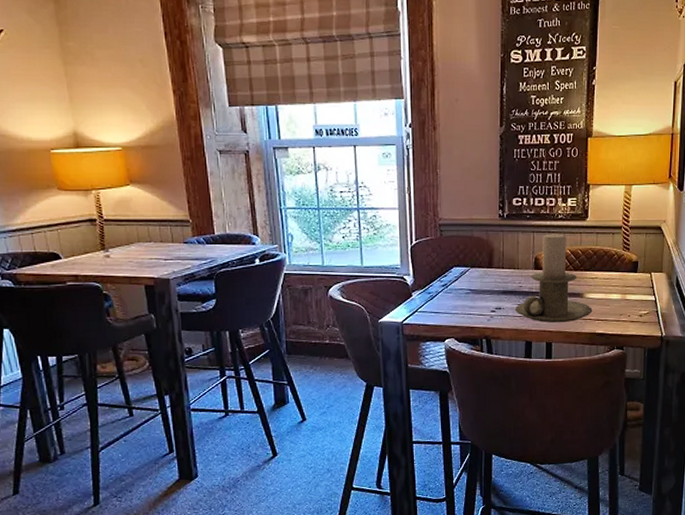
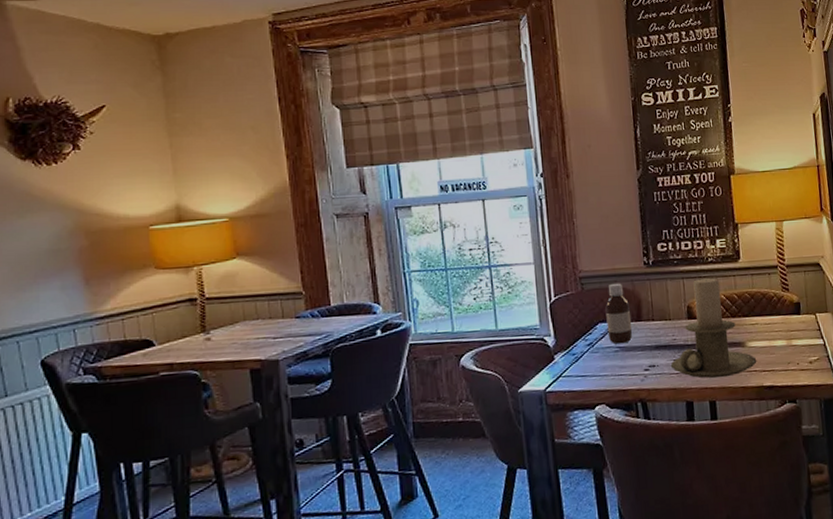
bottle: none [461,232,484,287] -> present [605,283,633,344]

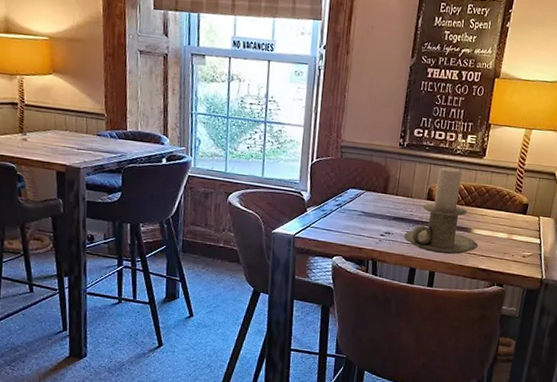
bottle: present [605,283,633,344] -> none [355,156,379,210]

